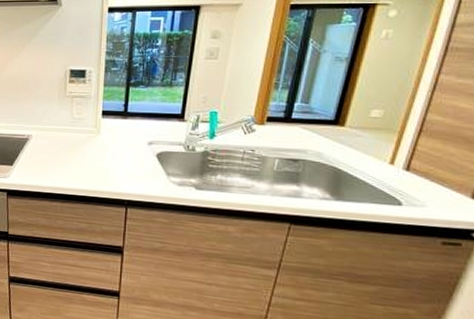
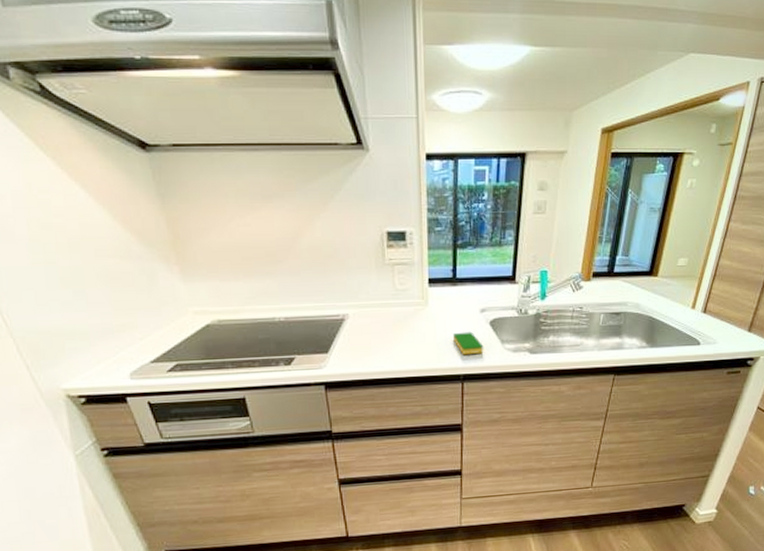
dish sponge: none [121,161,149,183] -> present [453,331,484,356]

